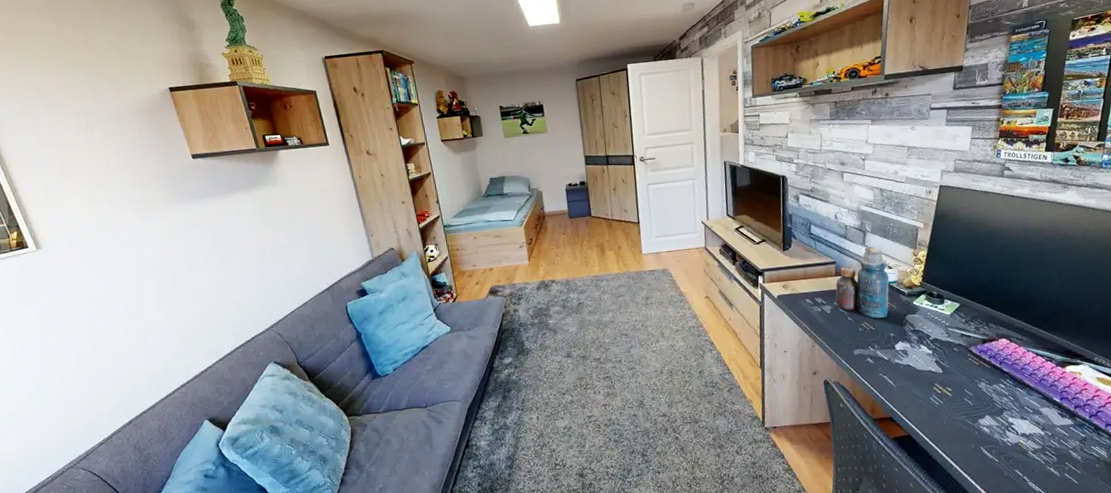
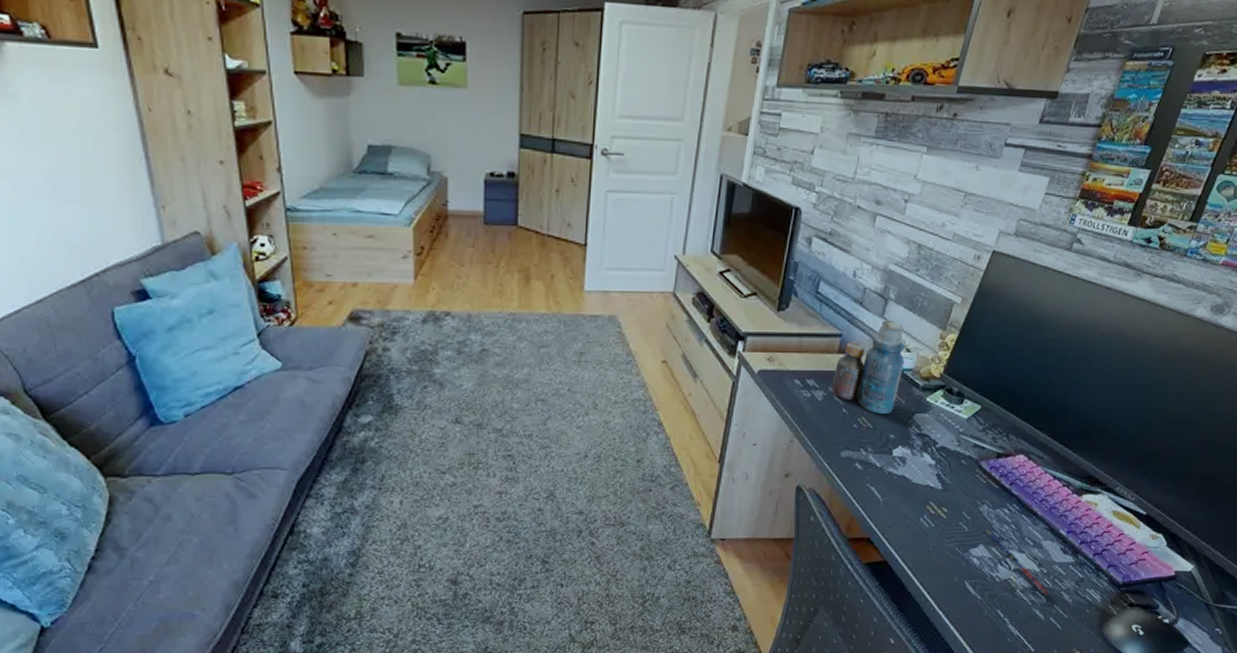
pen: none [987,402,1059,455] -> present [984,529,1051,595]

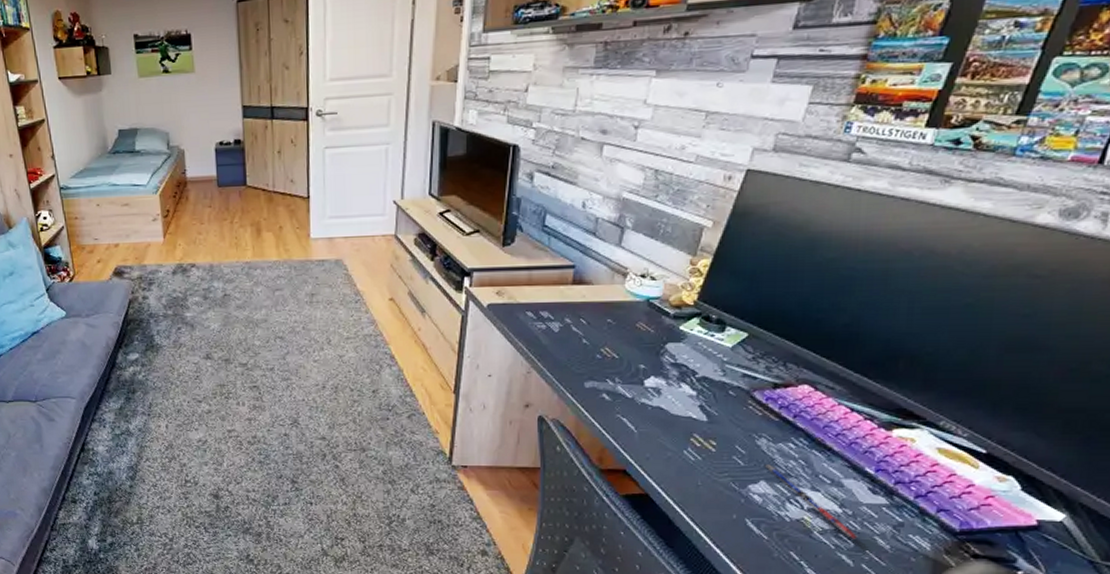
bottle: present [831,320,905,414] -> none [568,249,650,344]

